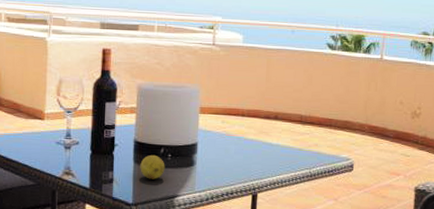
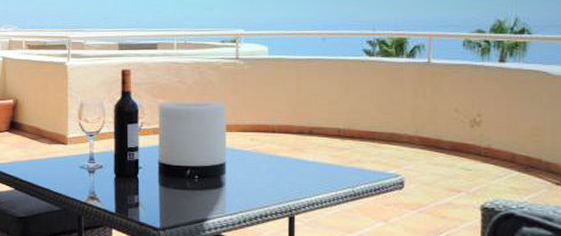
fruit: present [140,154,165,180] -> none [166,176,193,203]

